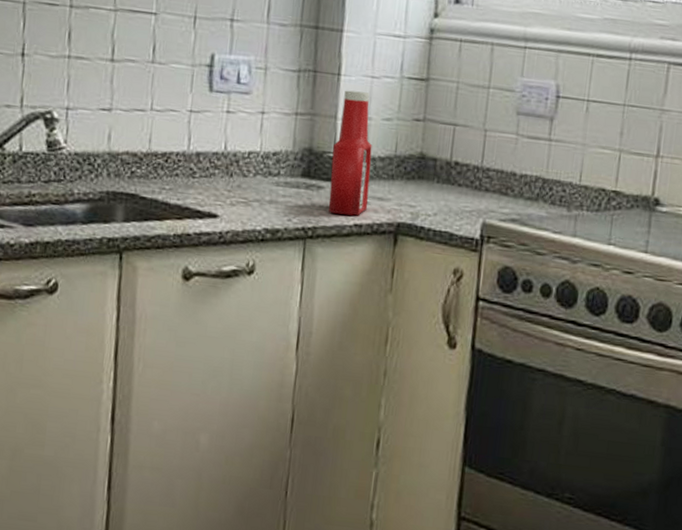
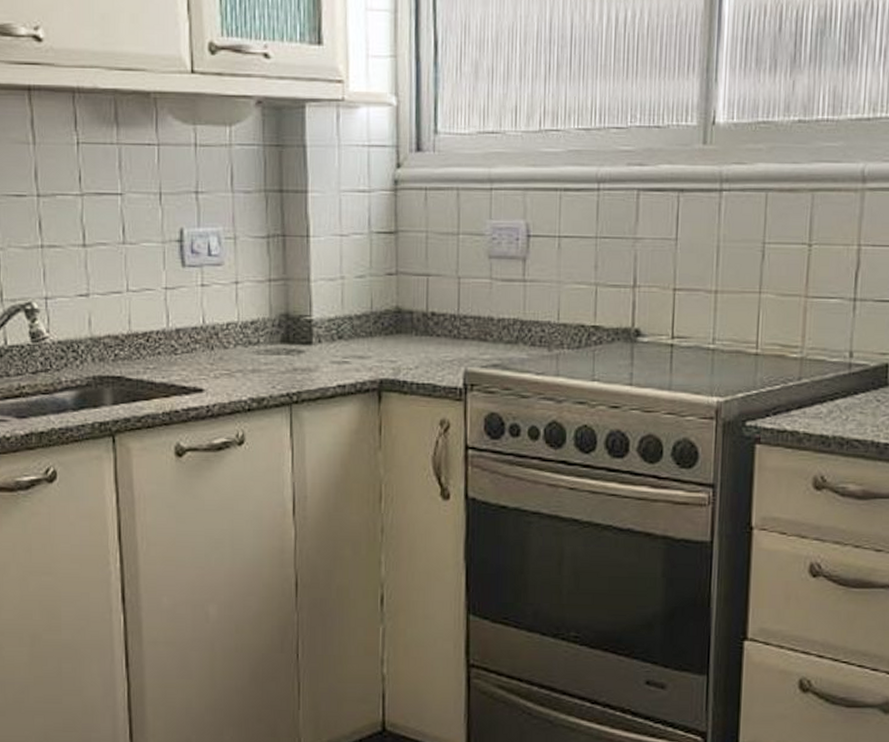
ketchup bottle: present [328,90,372,216] -> none [309,251,349,377]

